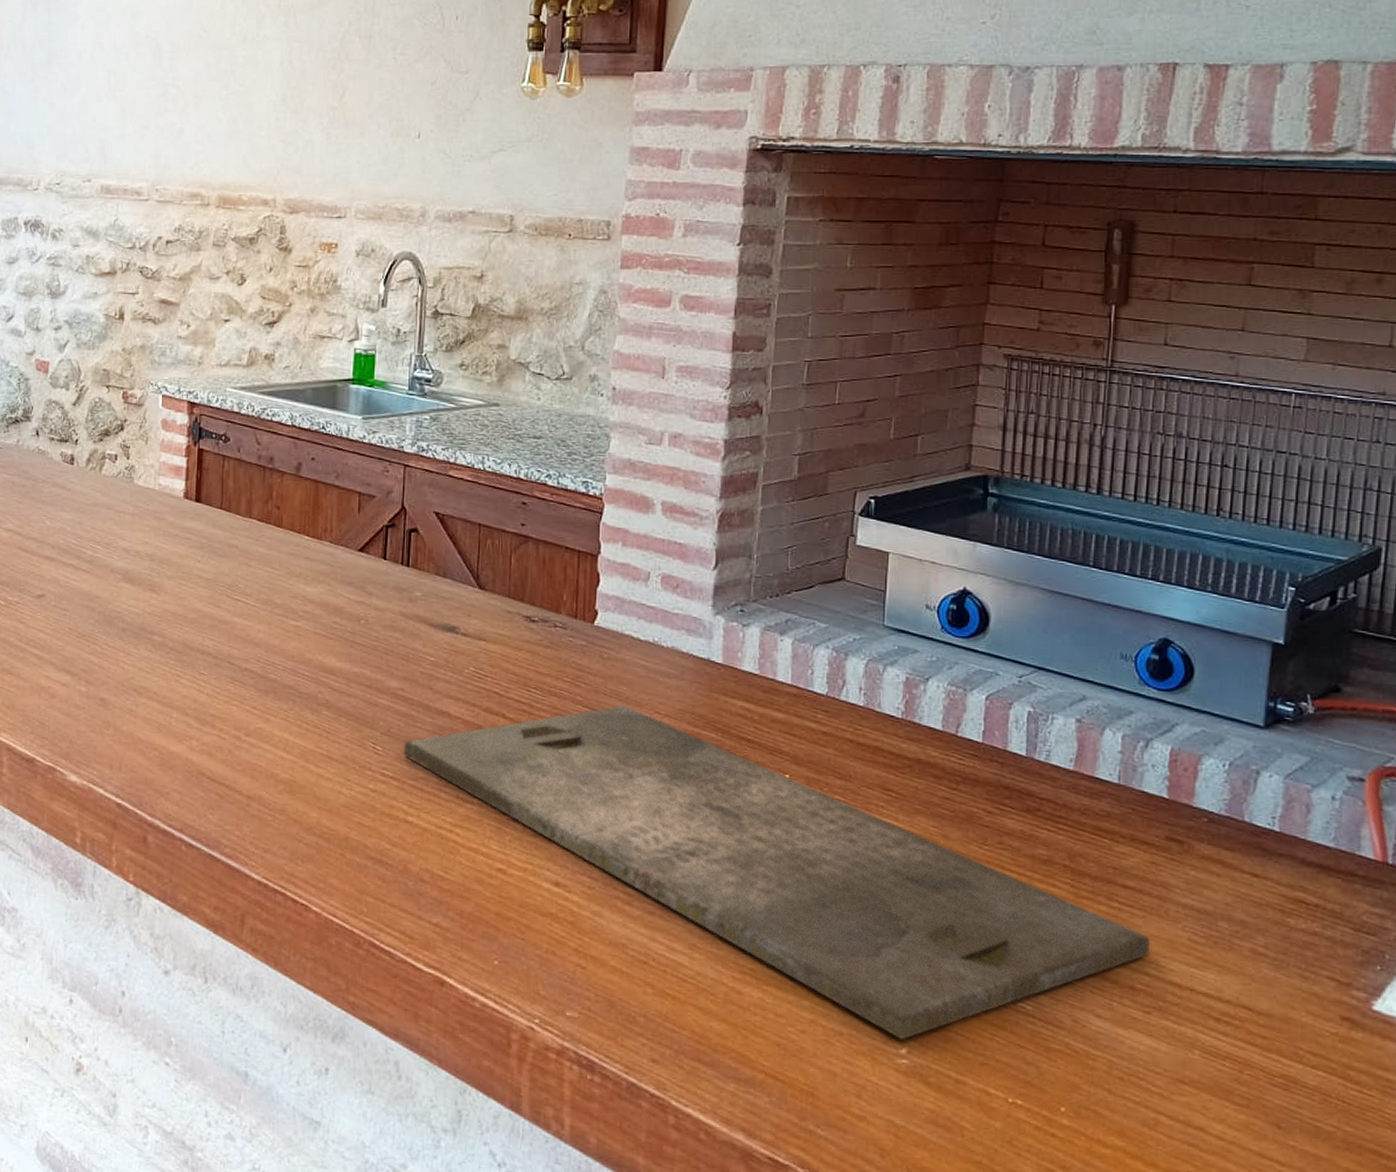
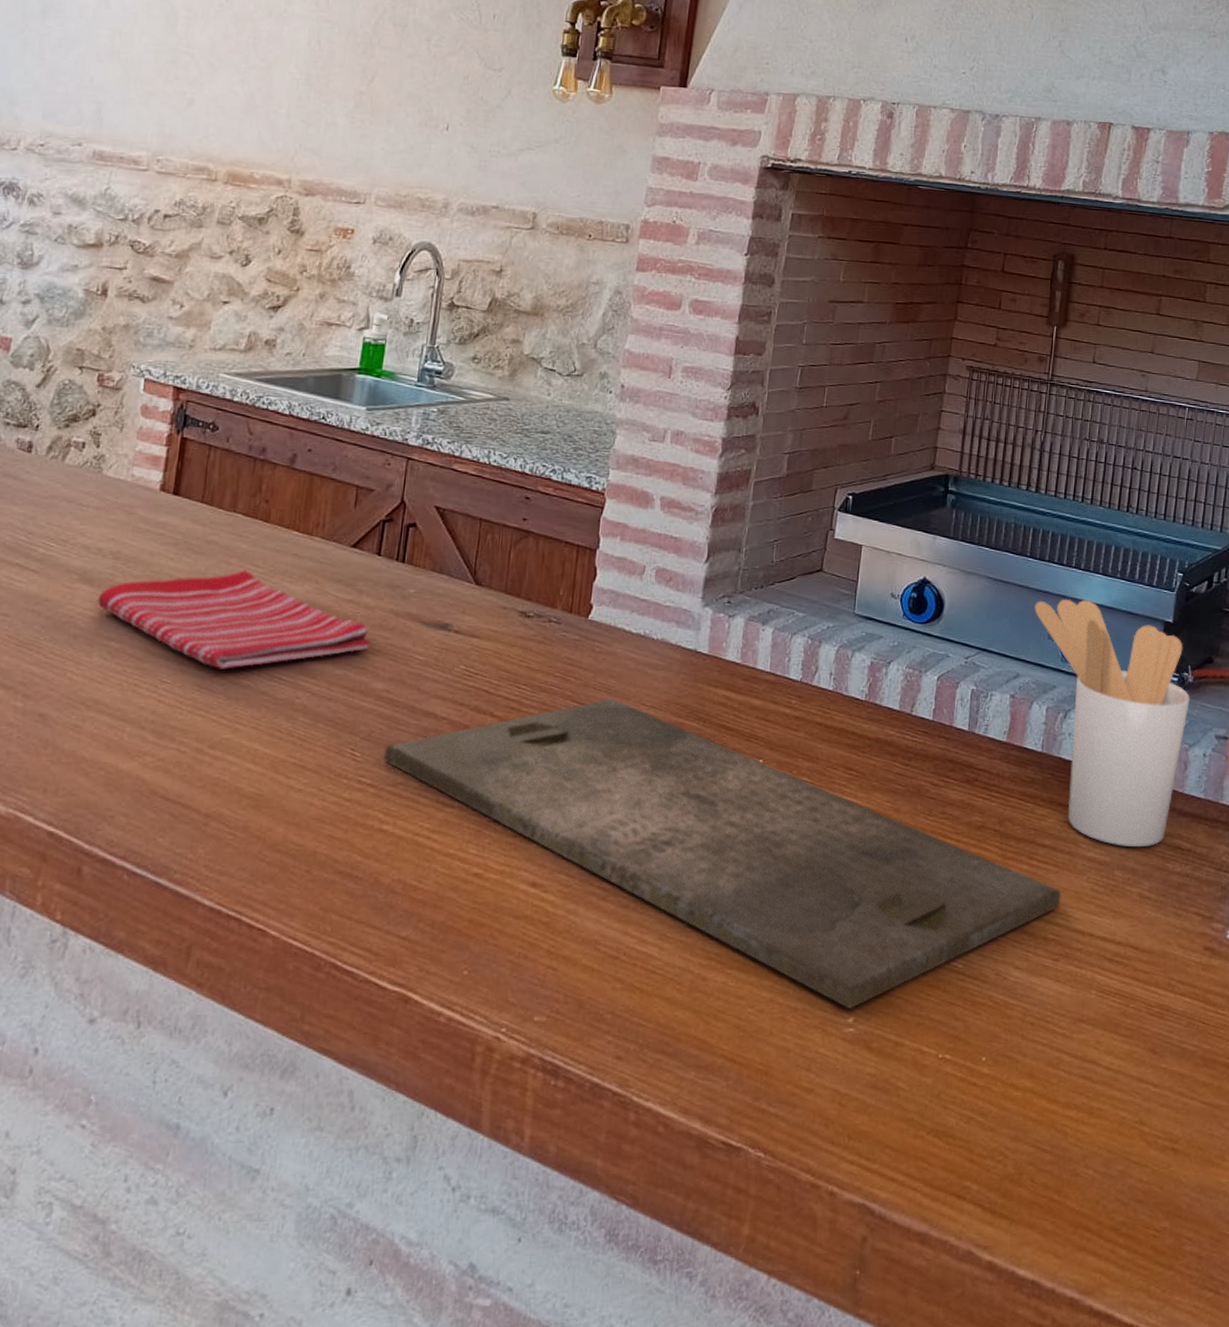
dish towel: none [139,572,382,664] -> present [97,570,370,669]
utensil holder: none [1102,614,1311,898] -> present [1034,598,1190,848]

